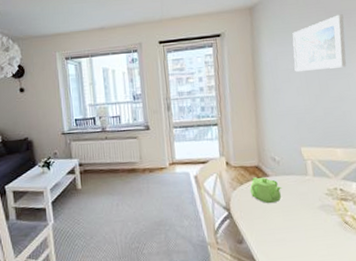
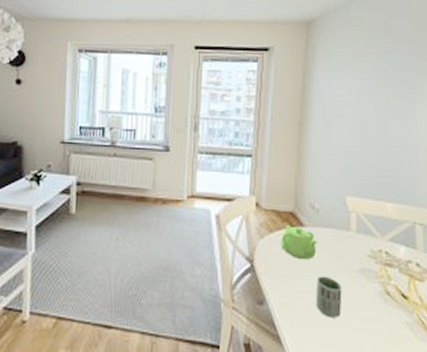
cup: none [284,214,309,248] -> present [315,276,342,318]
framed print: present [292,13,347,72] -> none [350,44,413,108]

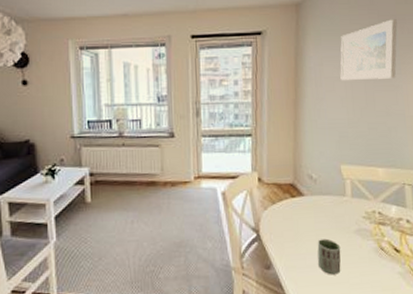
teapot: present [280,225,318,260] -> none [282,196,317,226]
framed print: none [350,44,413,108] -> present [340,18,397,80]

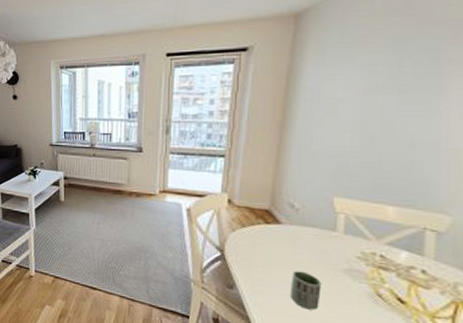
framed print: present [340,18,397,80] -> none [347,25,447,102]

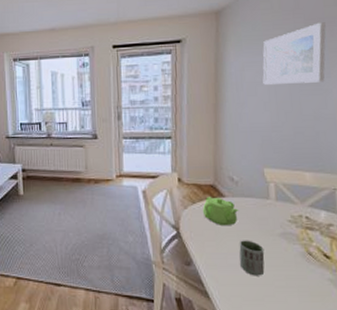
teapot: none [252,222,296,254] -> present [202,197,239,226]
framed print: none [347,25,447,102] -> present [262,21,326,85]

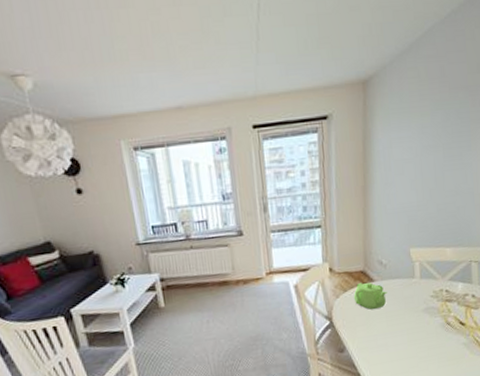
cup: present [239,240,265,276] -> none [387,319,410,352]
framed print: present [262,21,326,85] -> none [409,90,469,162]

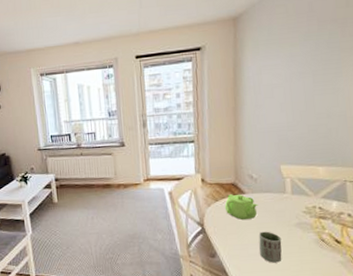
cup: none [387,319,410,352] -> present [258,231,282,263]

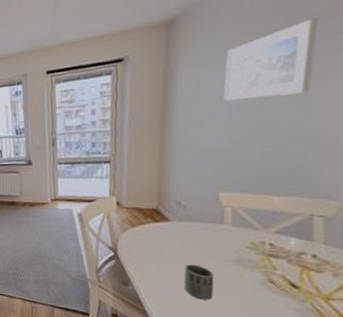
teapot: present [224,194,258,220] -> none [143,221,186,250]
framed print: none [278,22,338,87] -> present [223,17,318,101]

